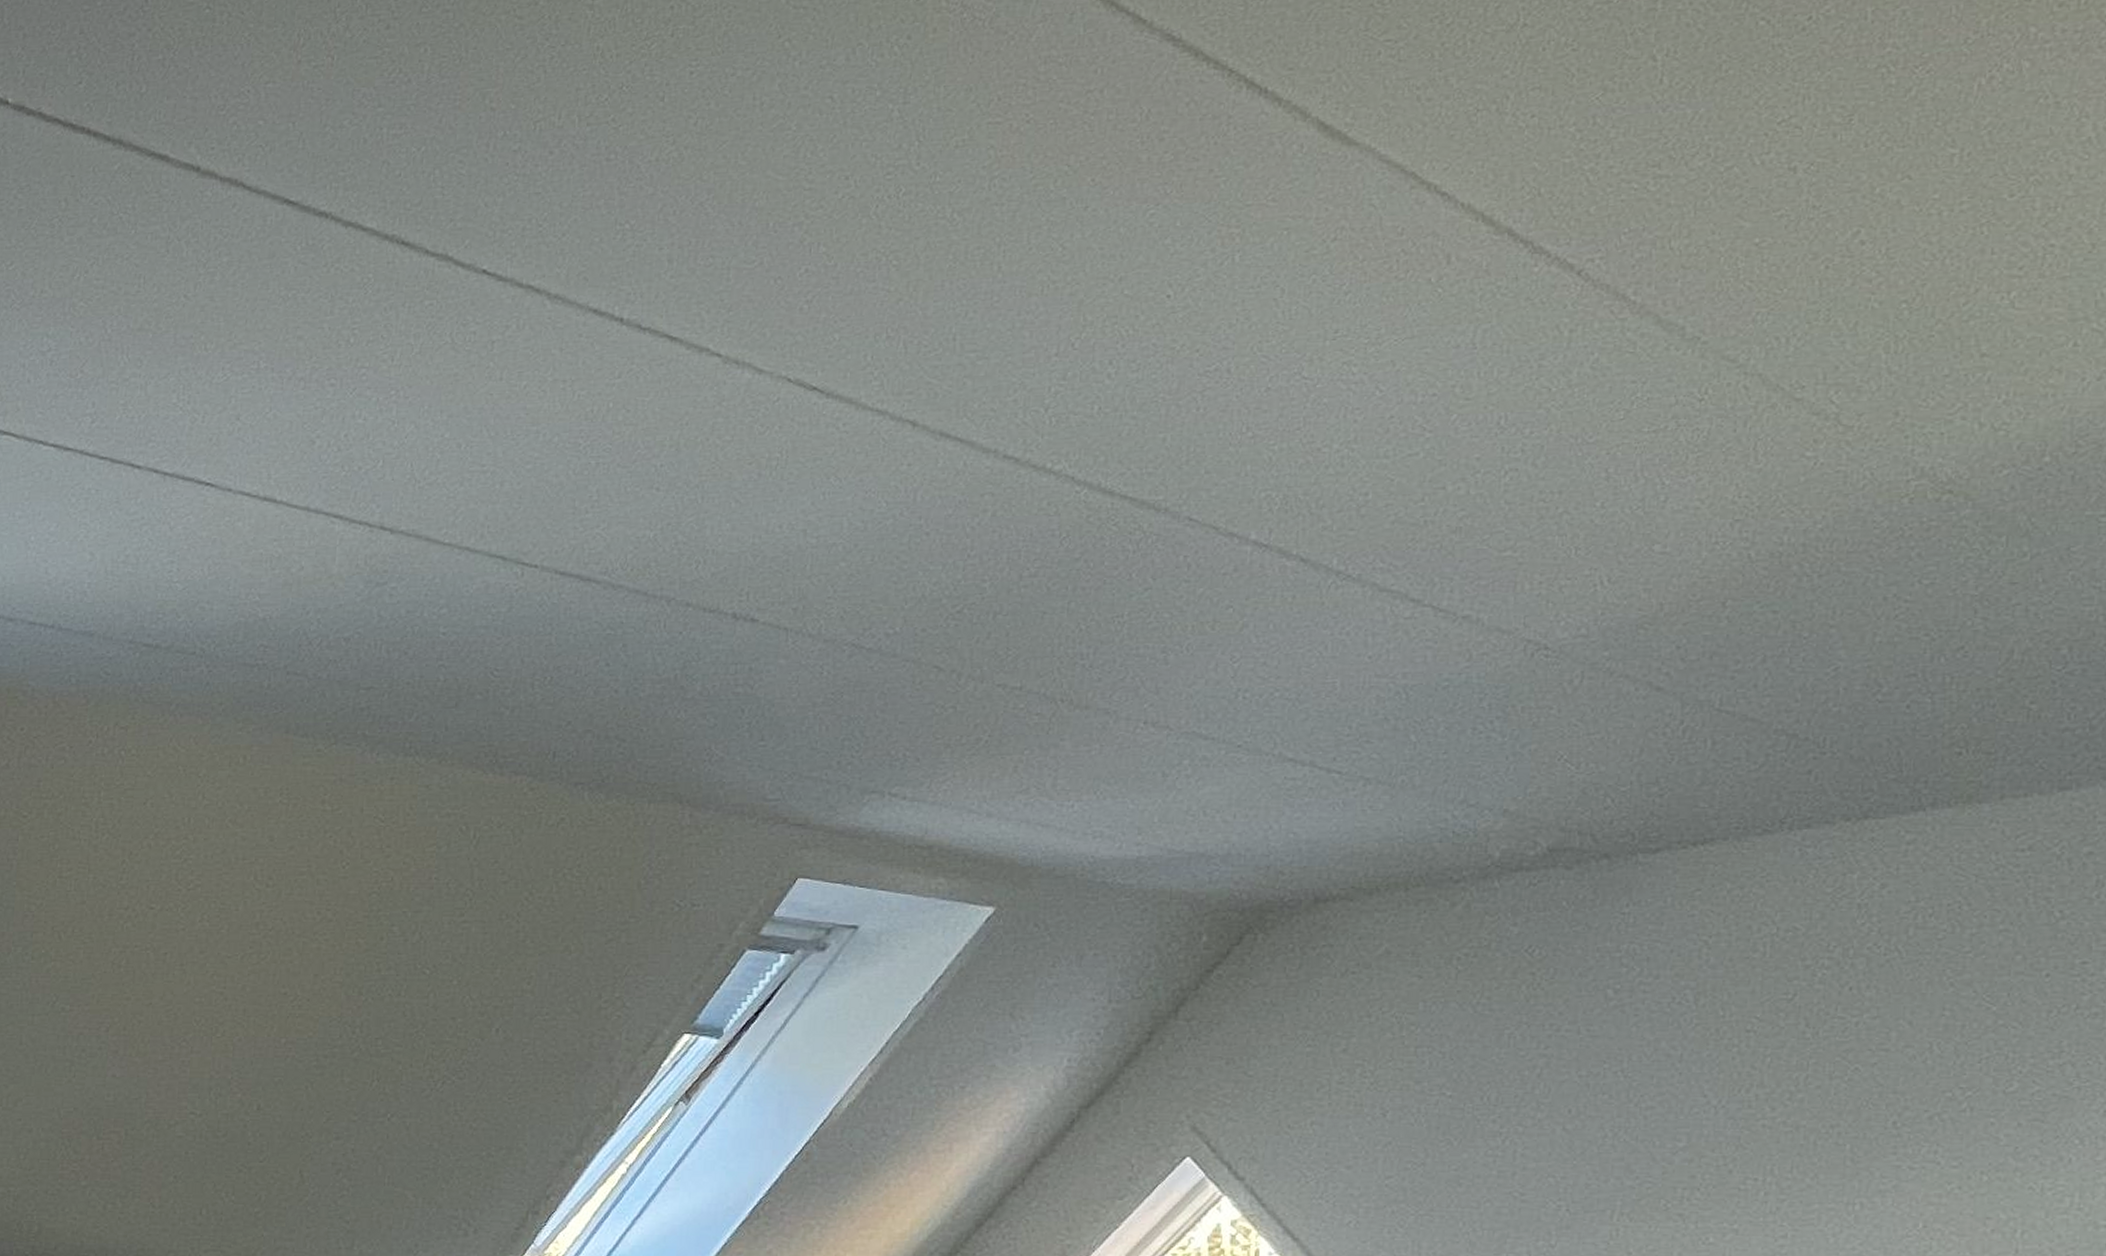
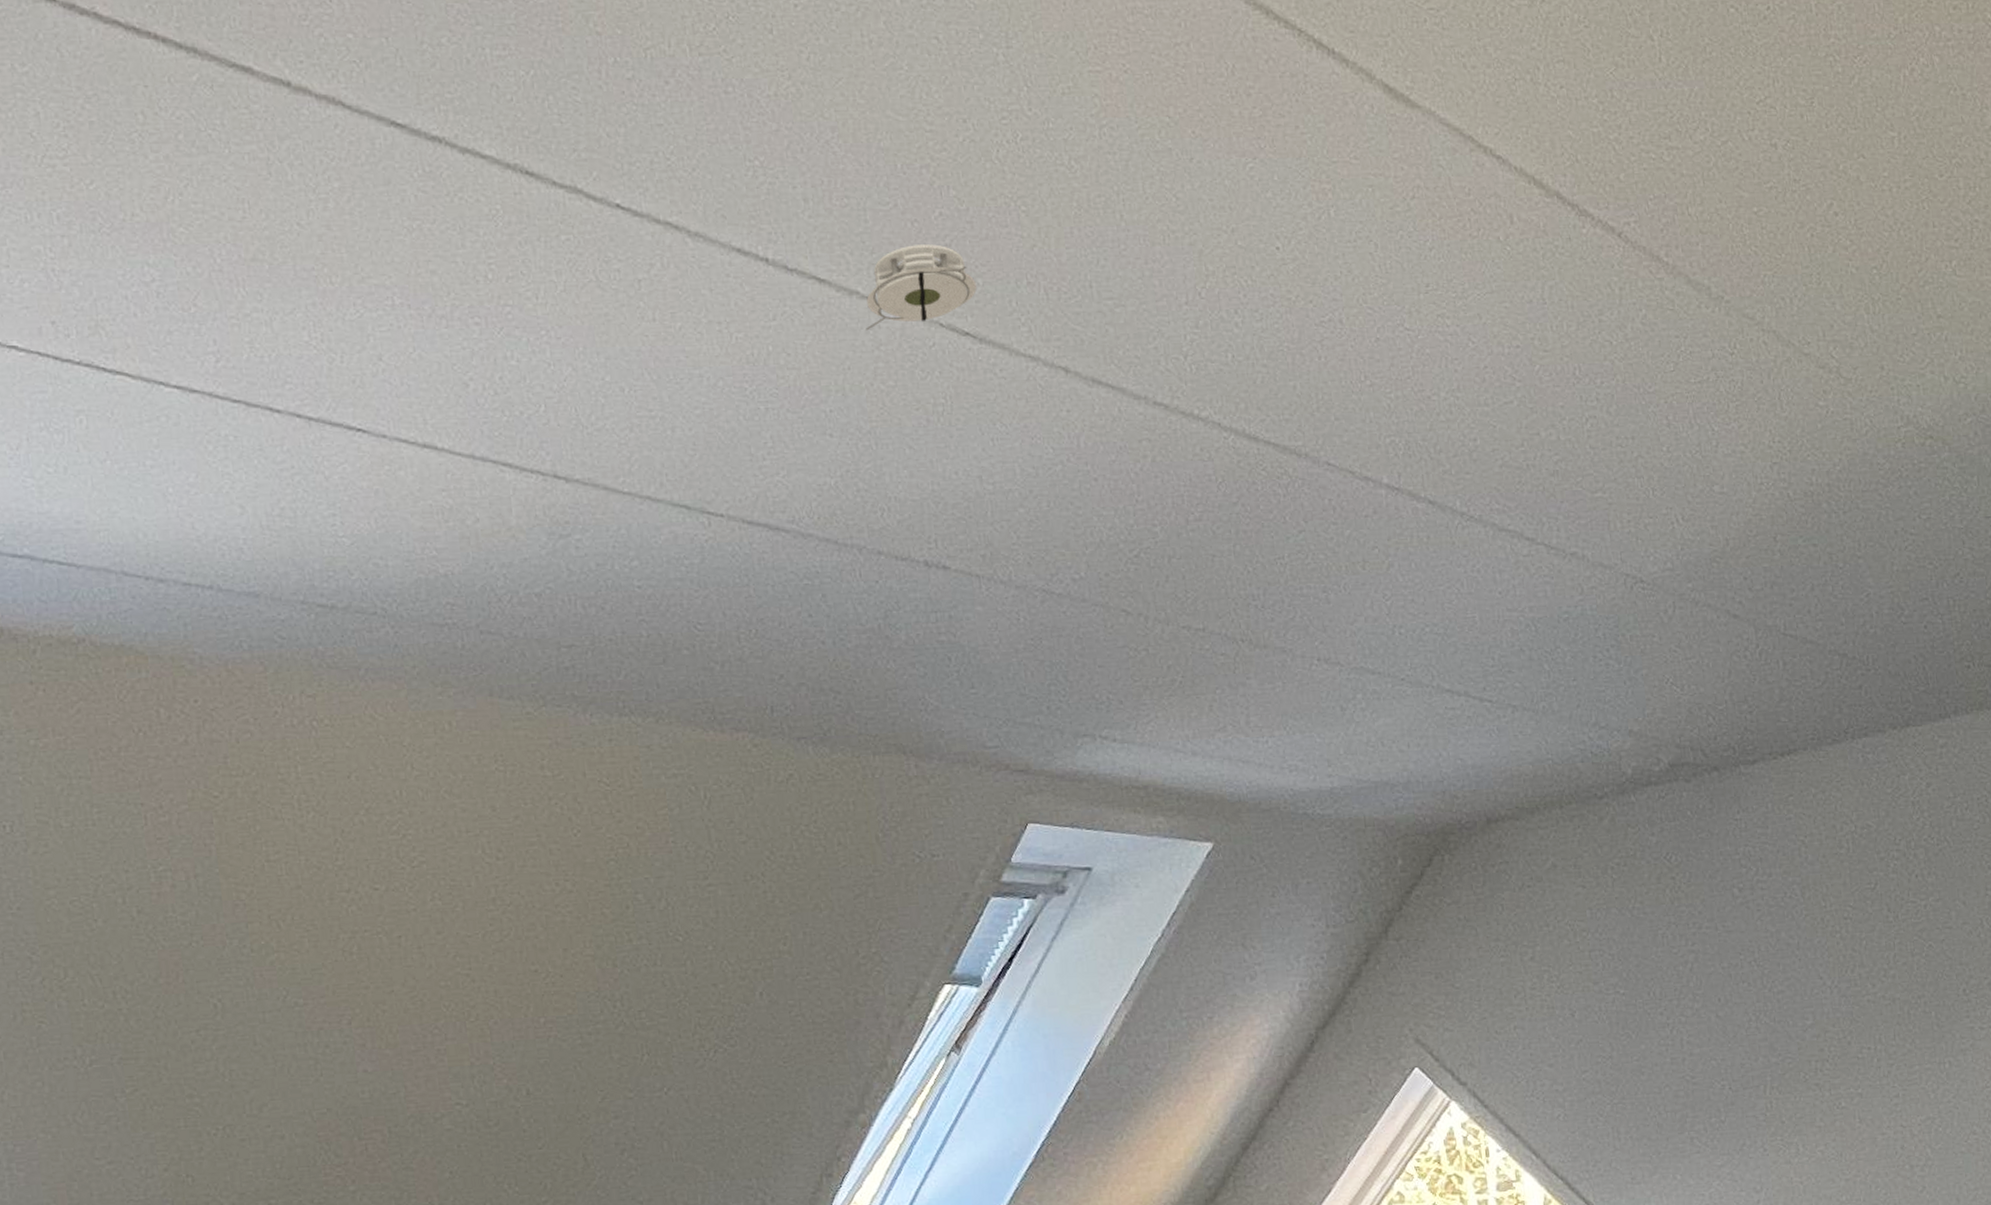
smoke detector: none [710,301,833,387] -> present [866,244,977,331]

